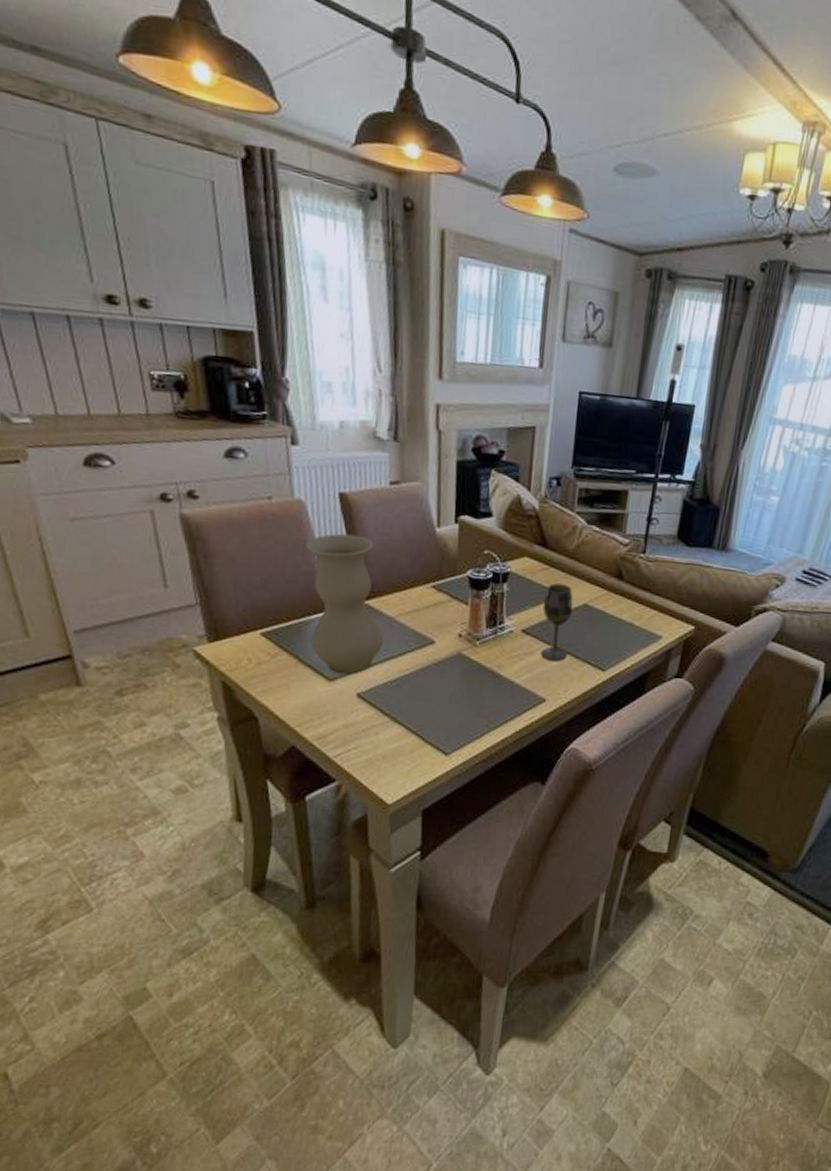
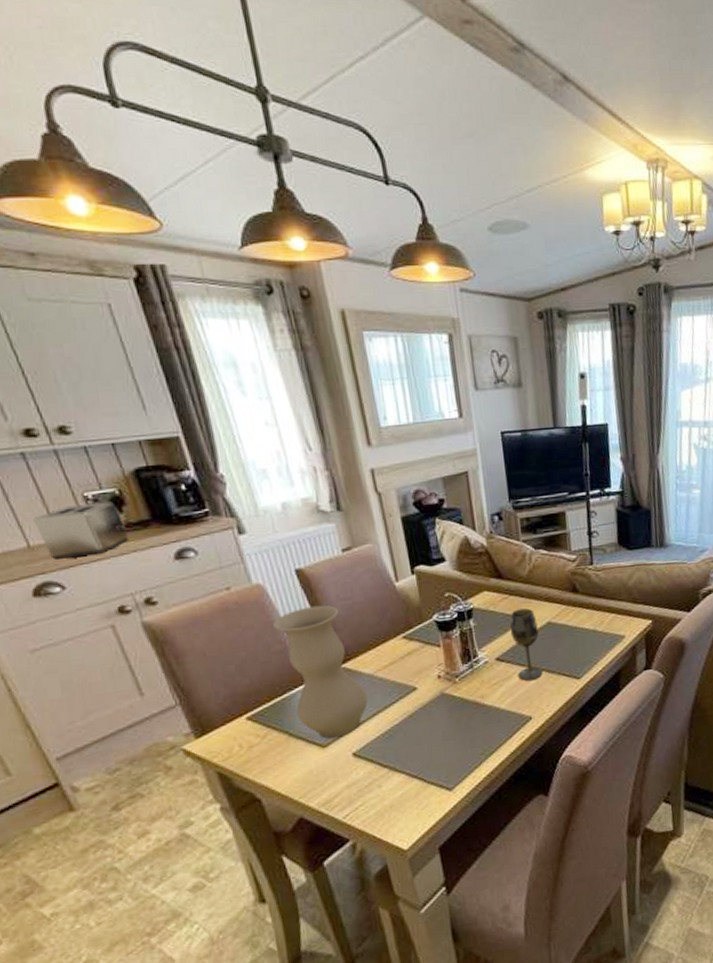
toaster: none [98,381,184,438] -> present [33,501,128,561]

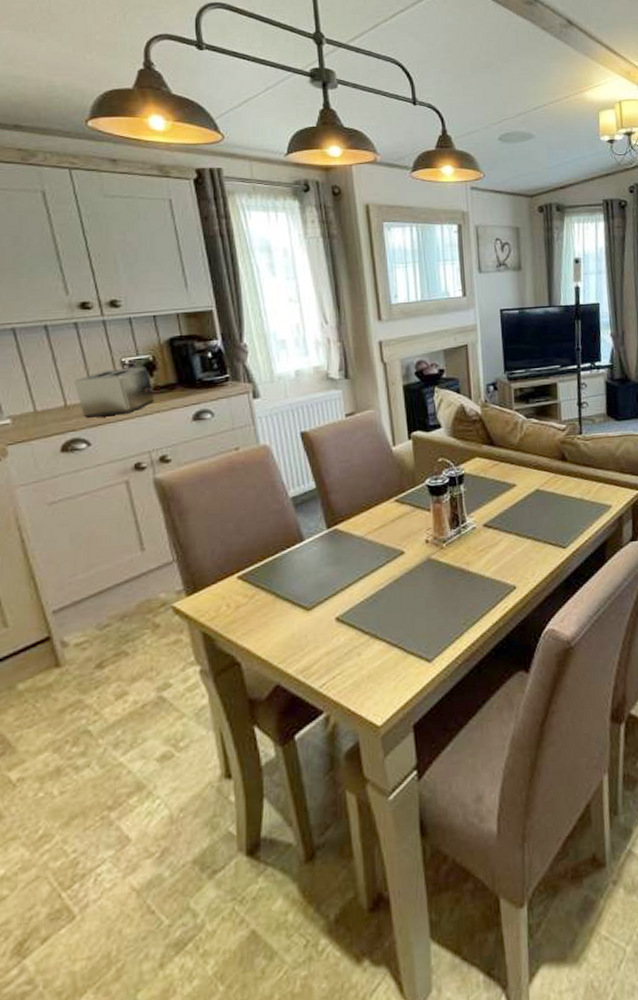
vase: present [272,605,368,739] -> none [273,466,356,602]
wine glass: present [510,608,543,681] -> none [499,475,529,548]

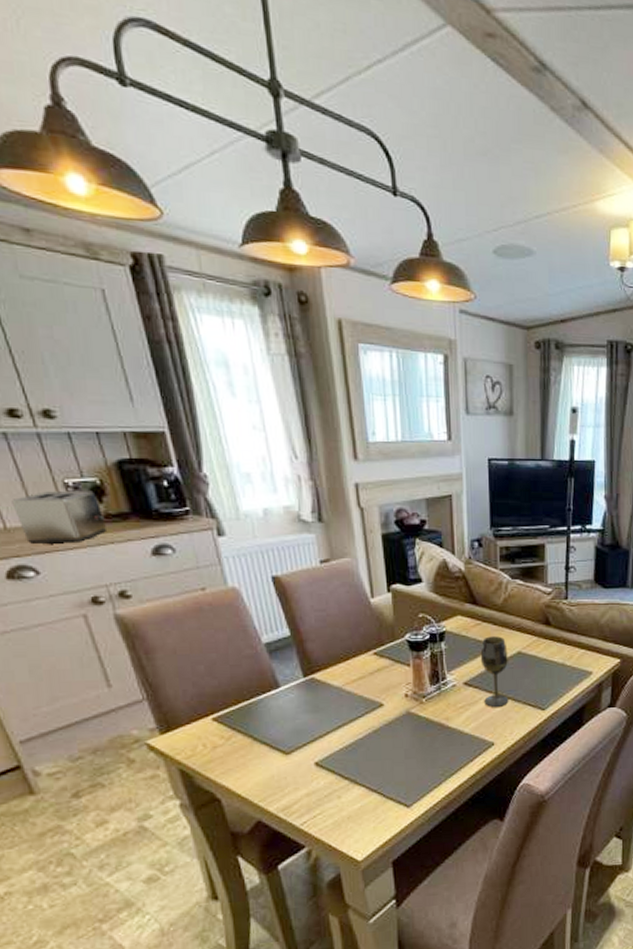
wine glass: none [499,475,529,548] -> present [480,636,509,707]

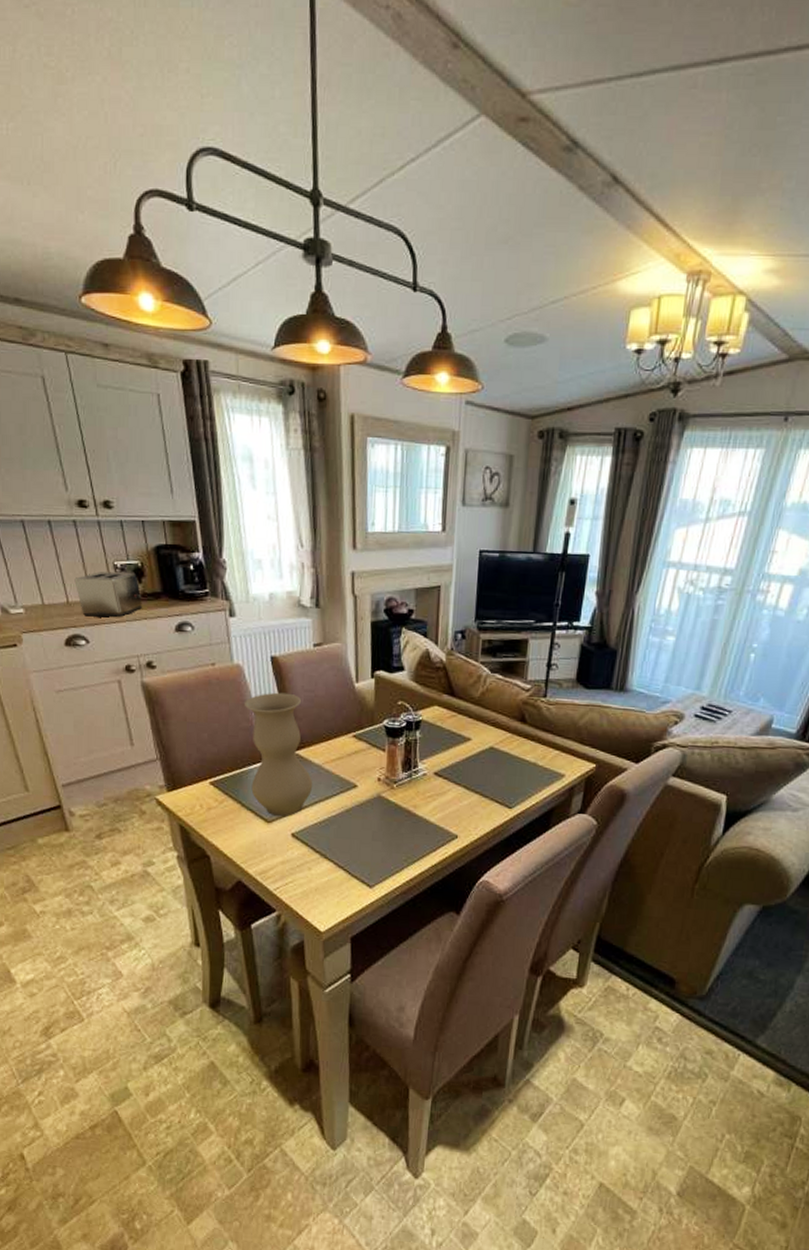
vase: none [244,614,335,747] -> present [244,692,313,817]
wine glass: present [480,636,509,707] -> none [452,729,480,800]

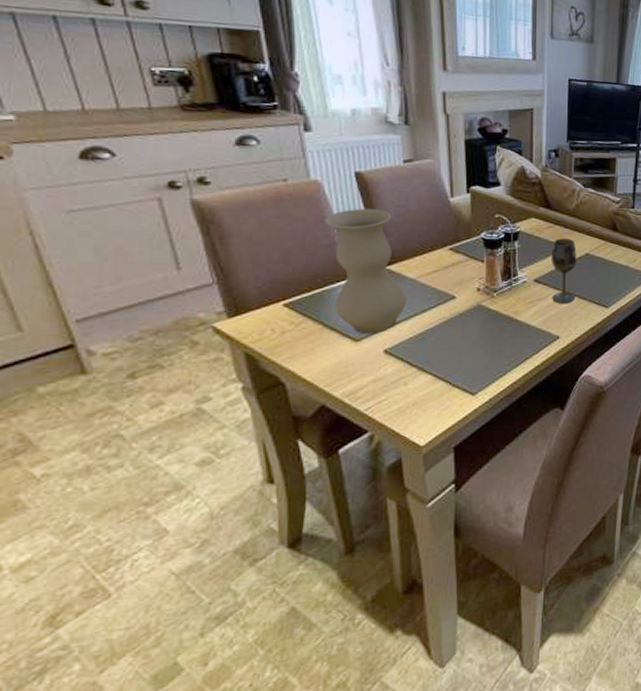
toaster: present [74,571,142,618] -> none [93,77,190,130]
wine glass: none [452,729,480,800] -> present [551,238,577,303]

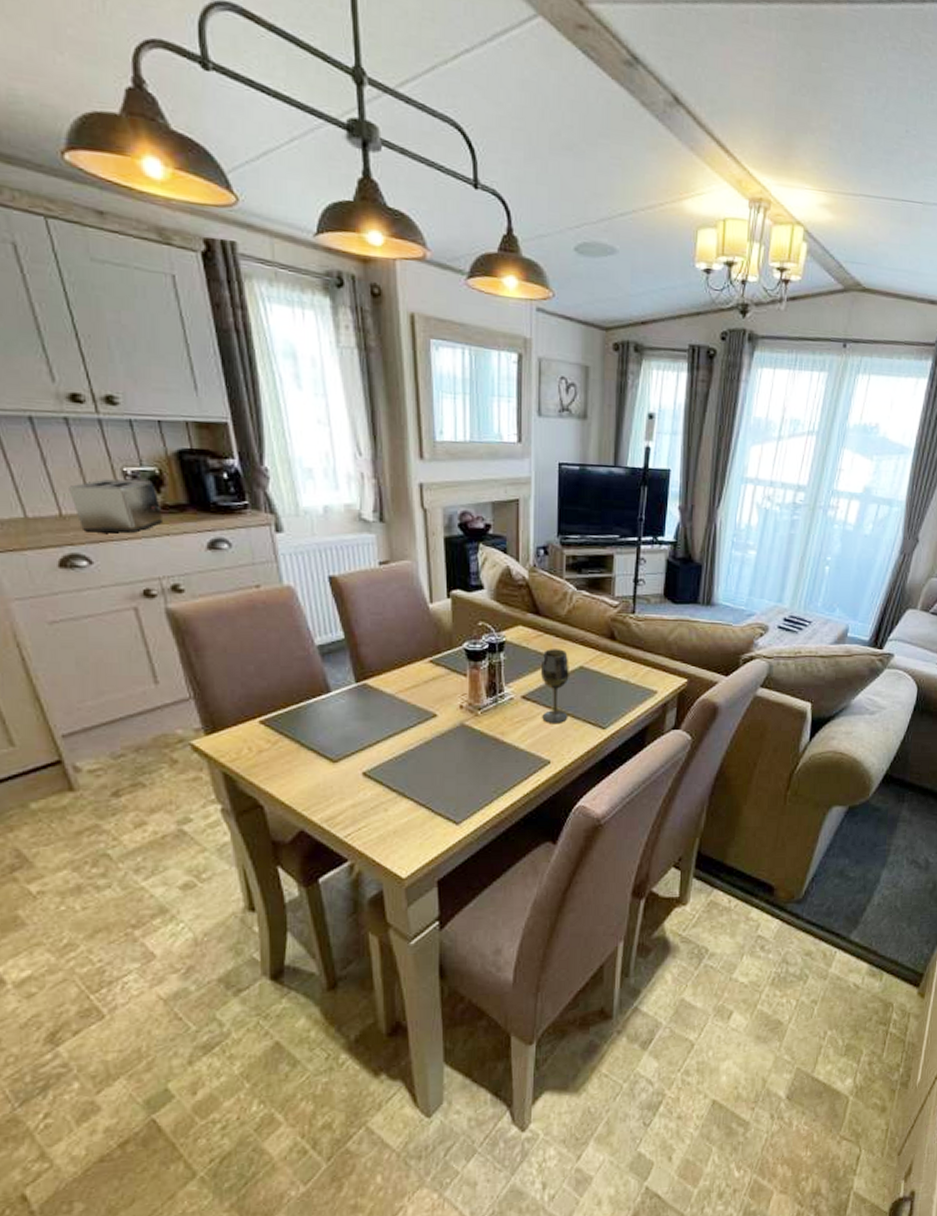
toaster: none [93,77,190,130] -> present [69,478,162,534]
vase: present [324,208,407,334] -> none [298,616,386,755]

